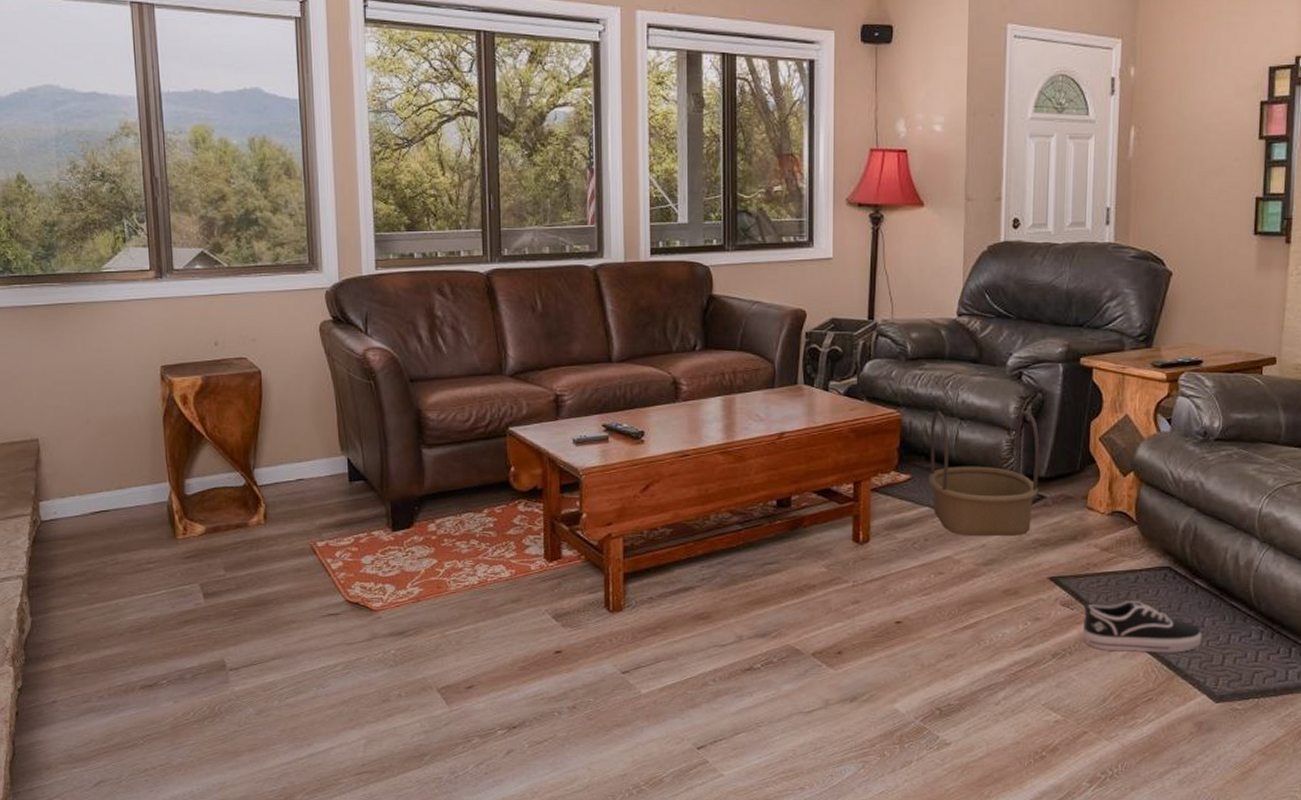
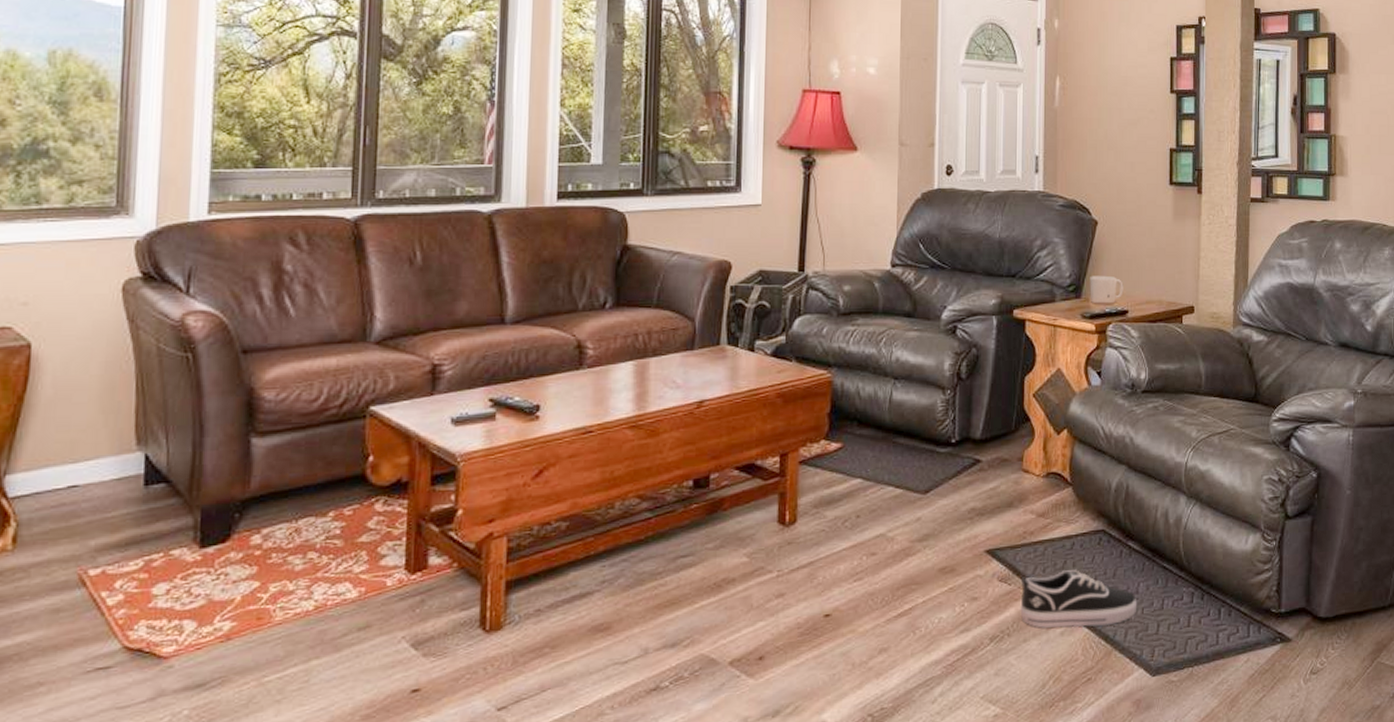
basket: present [928,411,1040,537] -> none [860,368,975,510]
mug: none [1161,326,1199,355] -> present [1090,275,1124,306]

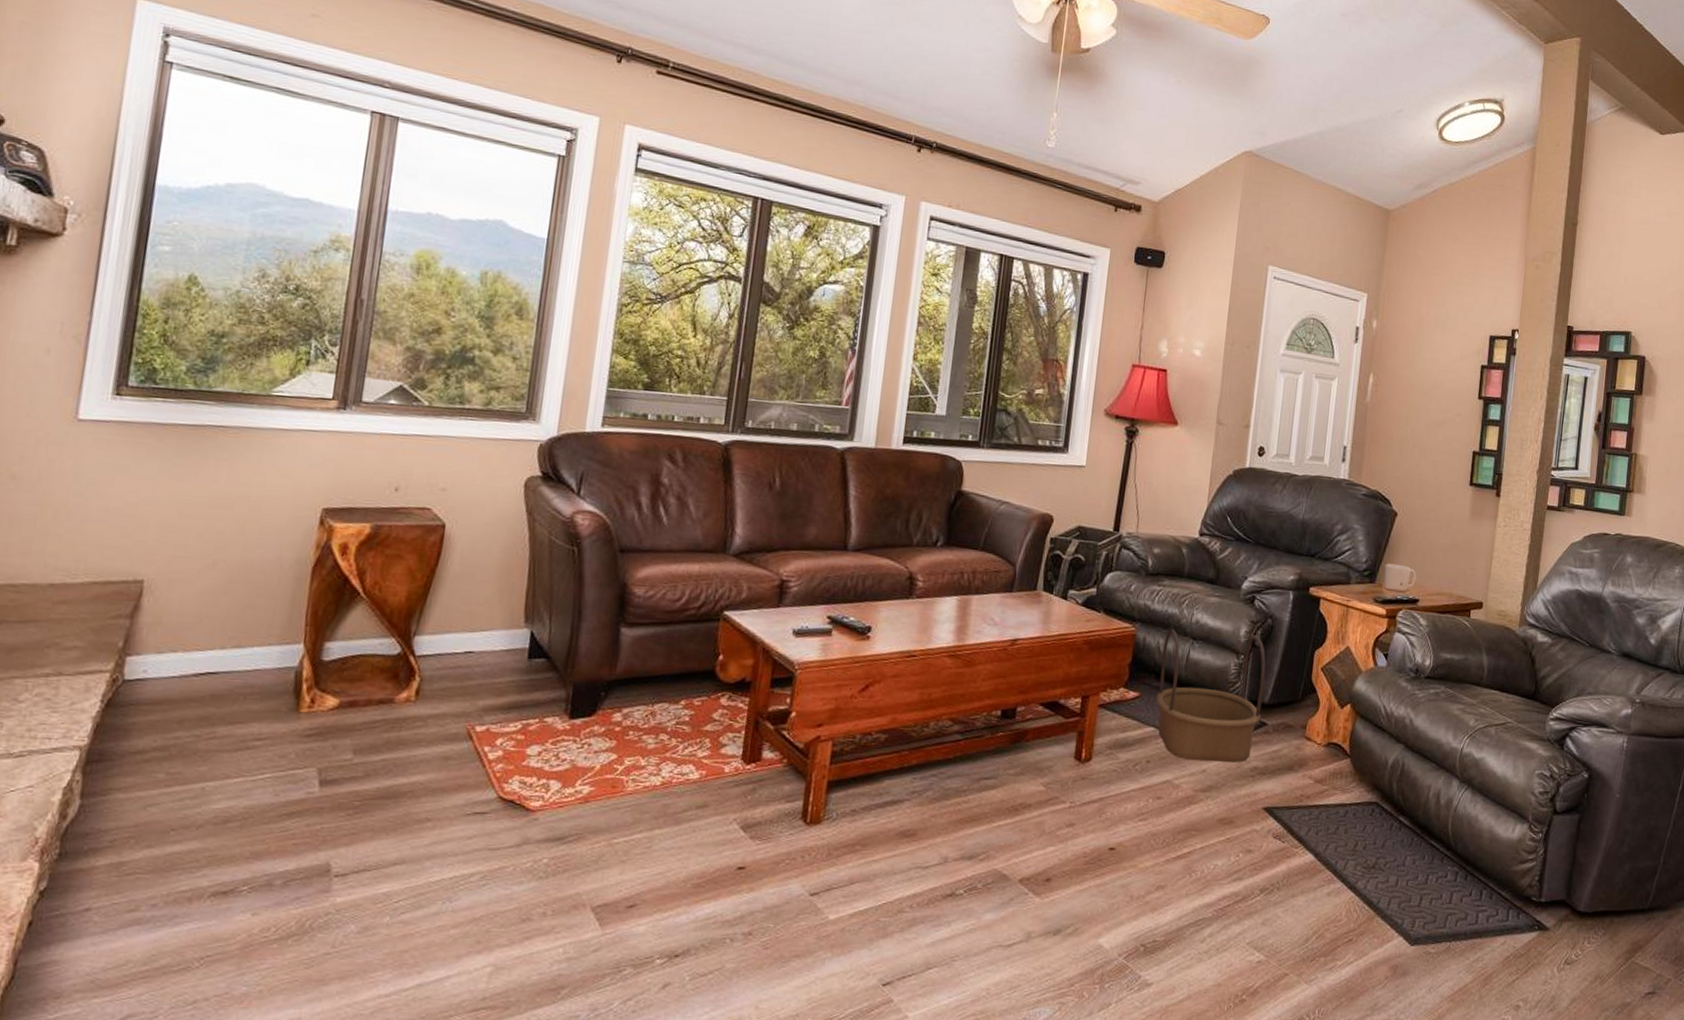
basket: none [860,368,975,510] -> present [1155,629,1266,763]
shoe: present [1020,570,1137,628] -> none [1291,836,1403,892]

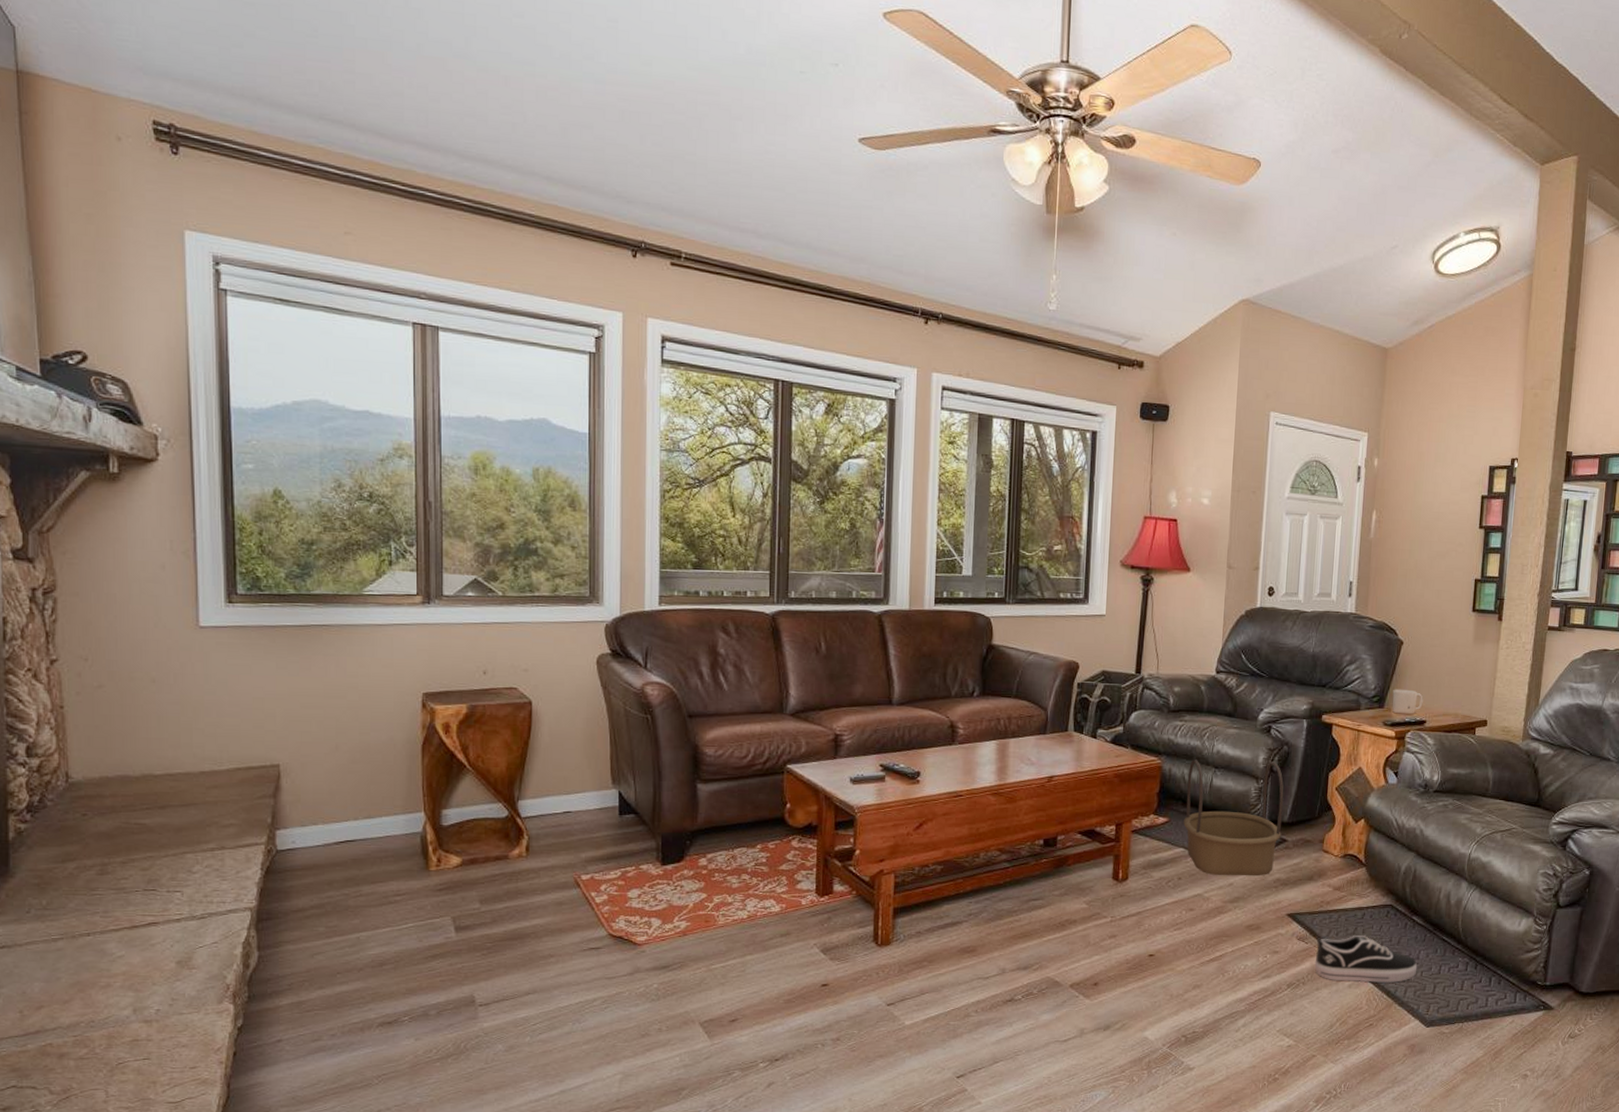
shoe: none [1291,836,1403,892] -> present [1314,936,1418,983]

